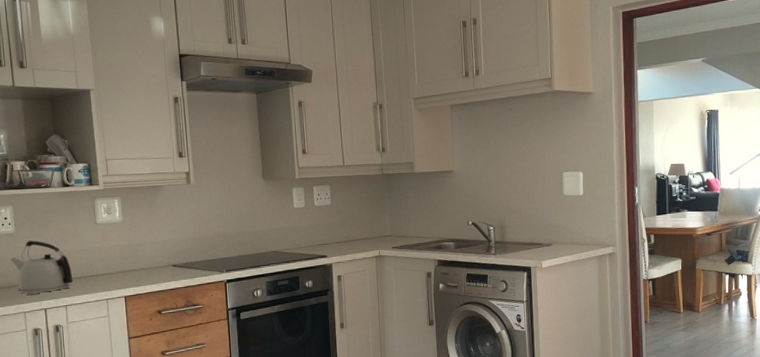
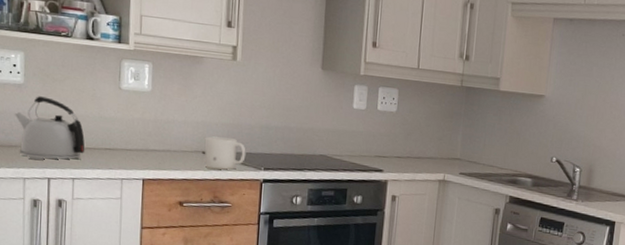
mug: none [172,249,209,279] -> present [203,136,246,170]

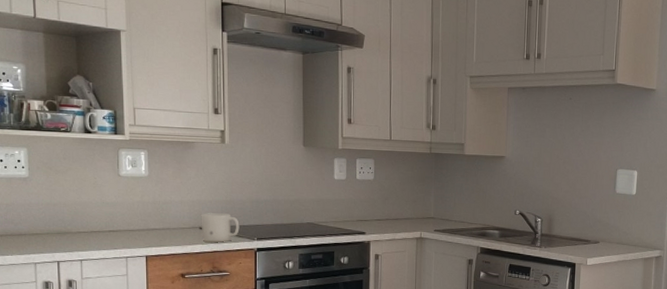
kettle: present [14,96,85,160] -> none [21,187,91,245]

